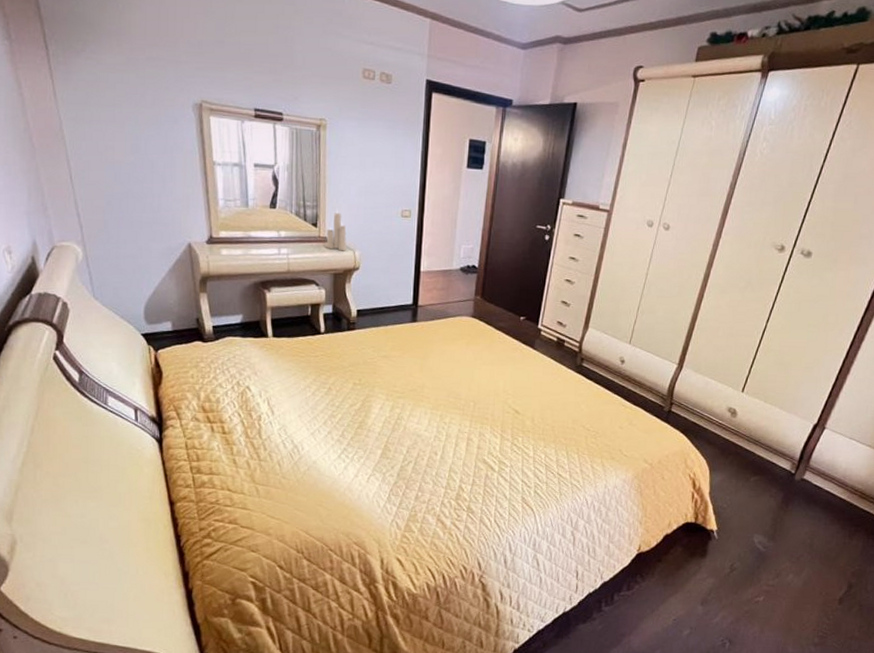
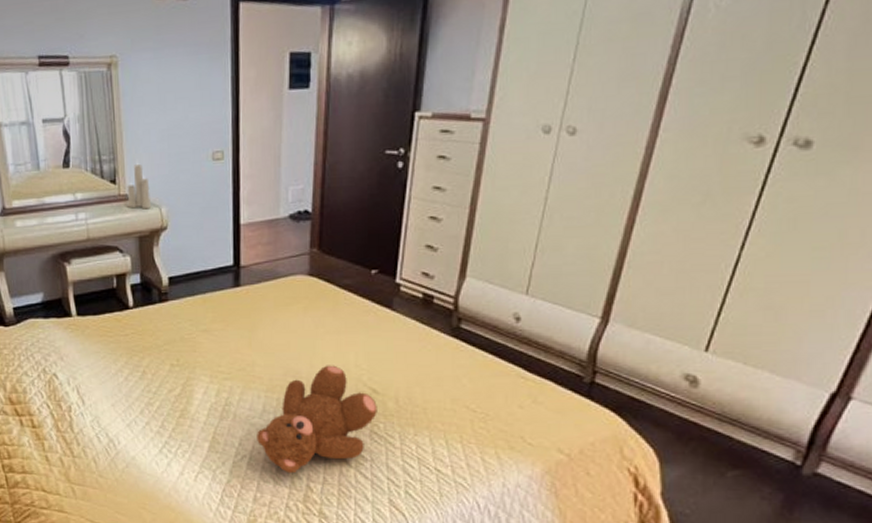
teddy bear: none [422,389,518,477] -> present [257,365,377,474]

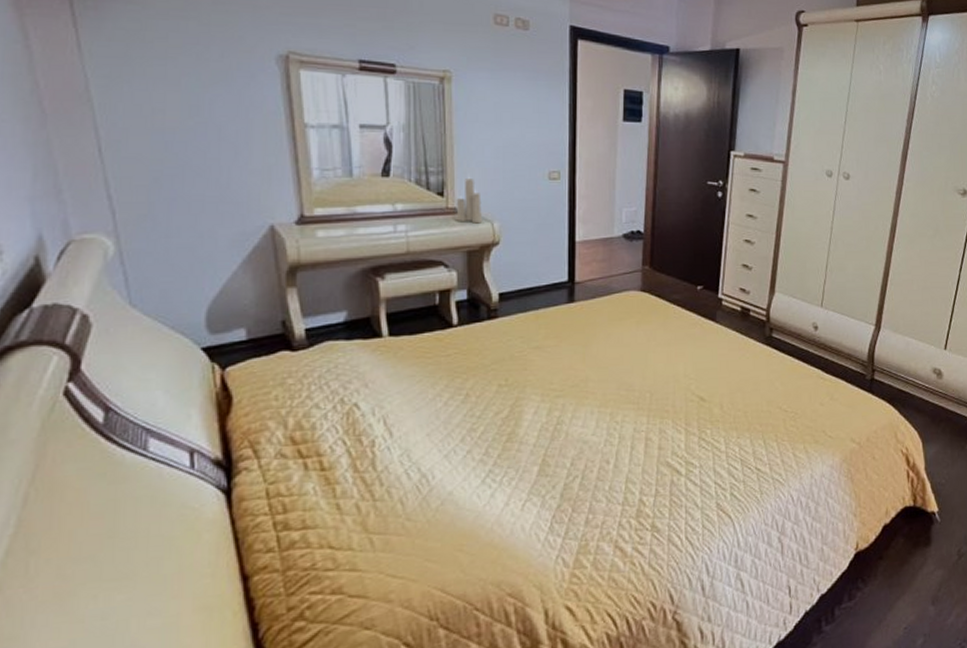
teddy bear: present [257,365,377,474] -> none [589,376,705,490]

